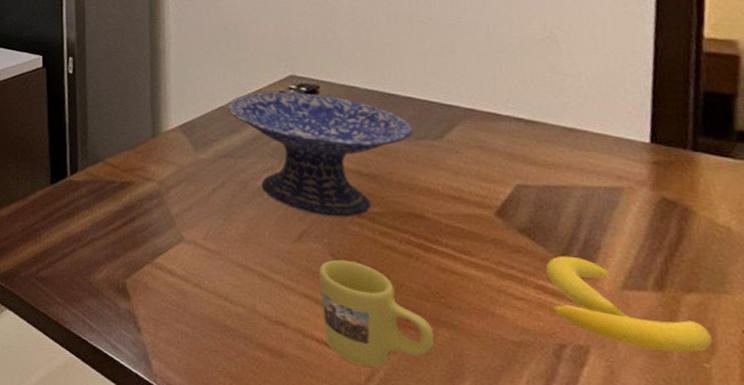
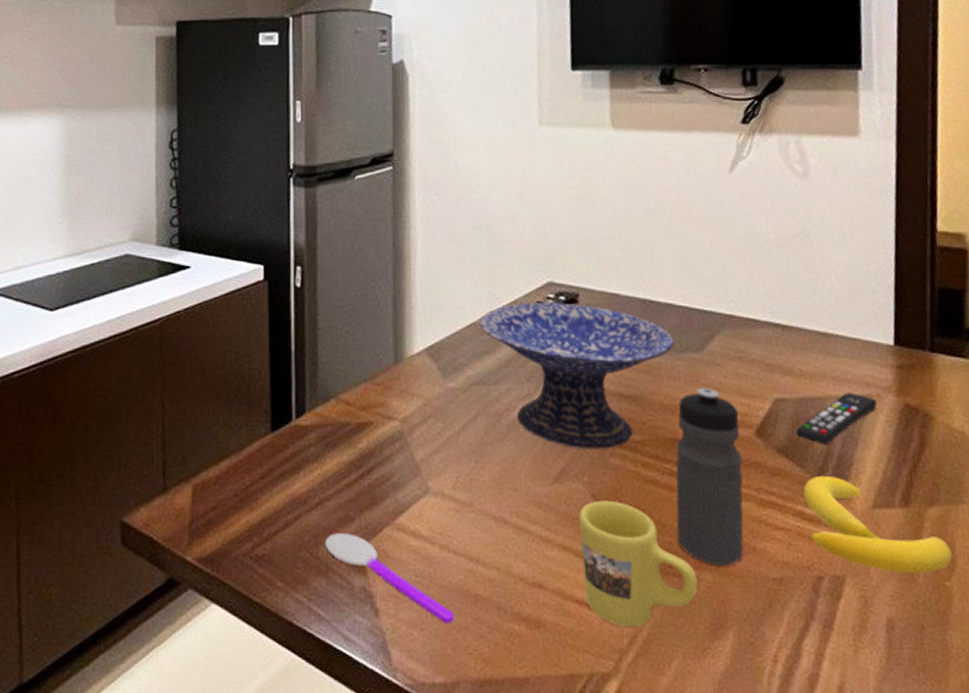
spoon: none [95,266,206,345] -> present [324,533,454,623]
water bottle: none [413,171,483,325] -> present [675,388,744,565]
remote control: none [539,183,629,230] -> present [796,392,877,446]

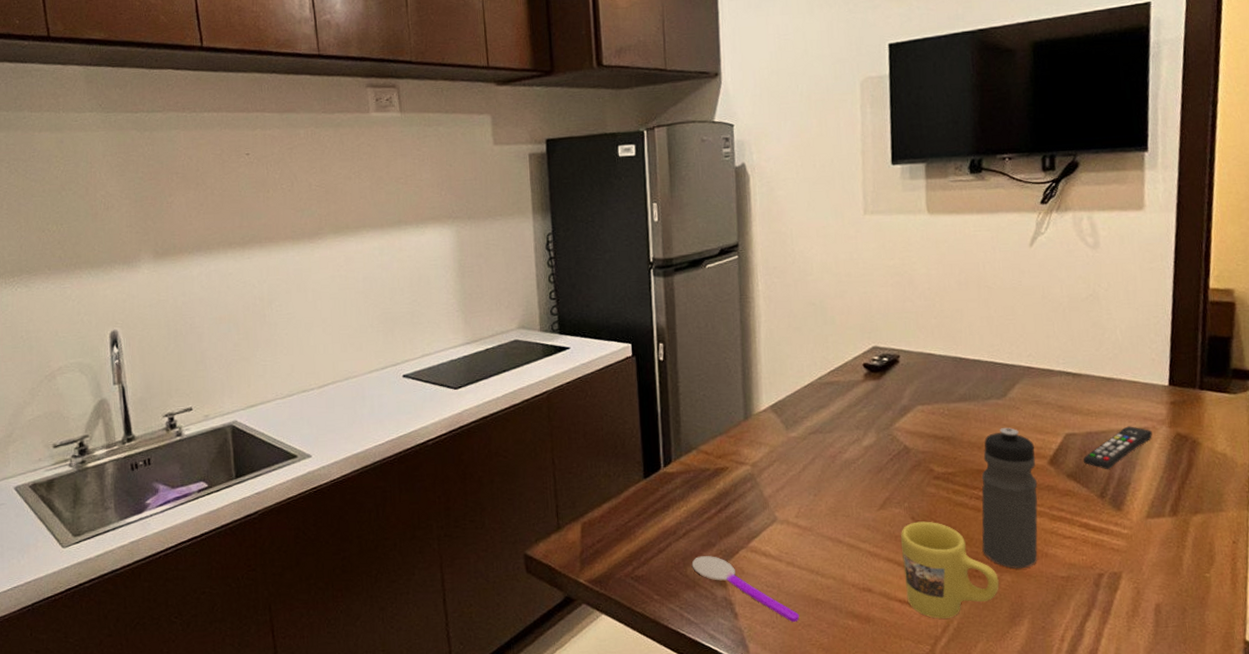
decorative bowl: present [479,302,674,449] -> none [815,363,981,481]
banana: present [803,475,953,573] -> none [1088,493,1212,568]

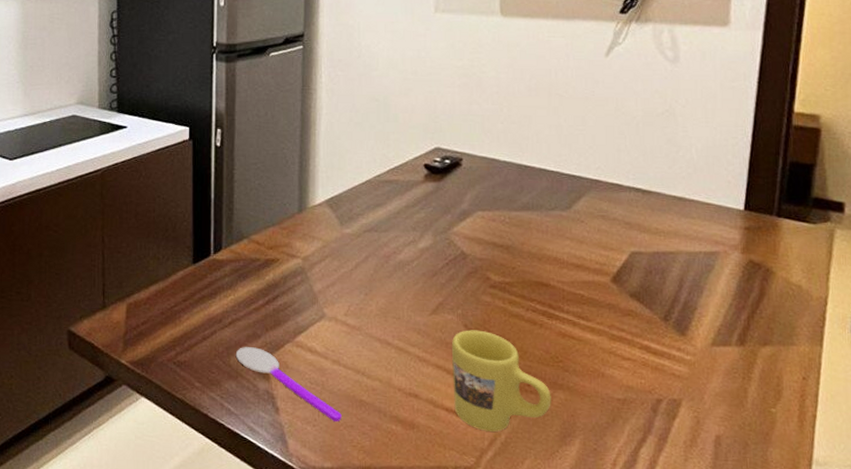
water bottle: present [981,428,1038,568] -> none [536,241,599,387]
remote control: present [1084,426,1152,470] -> none [649,249,723,293]

